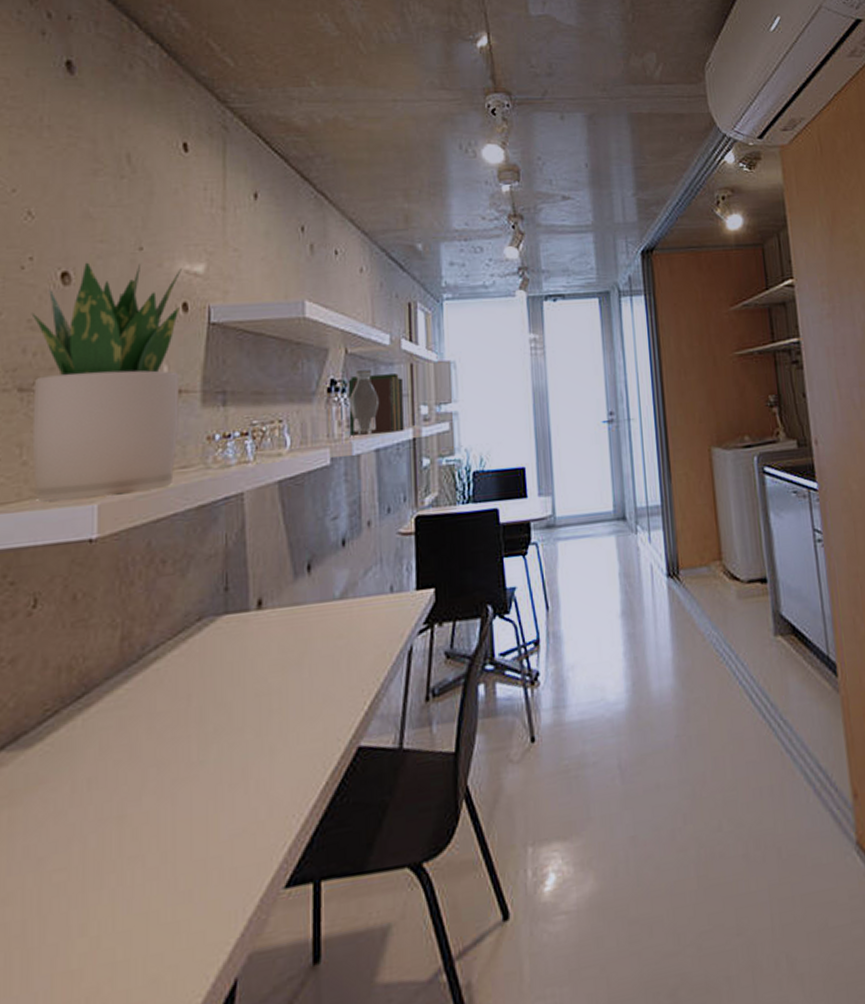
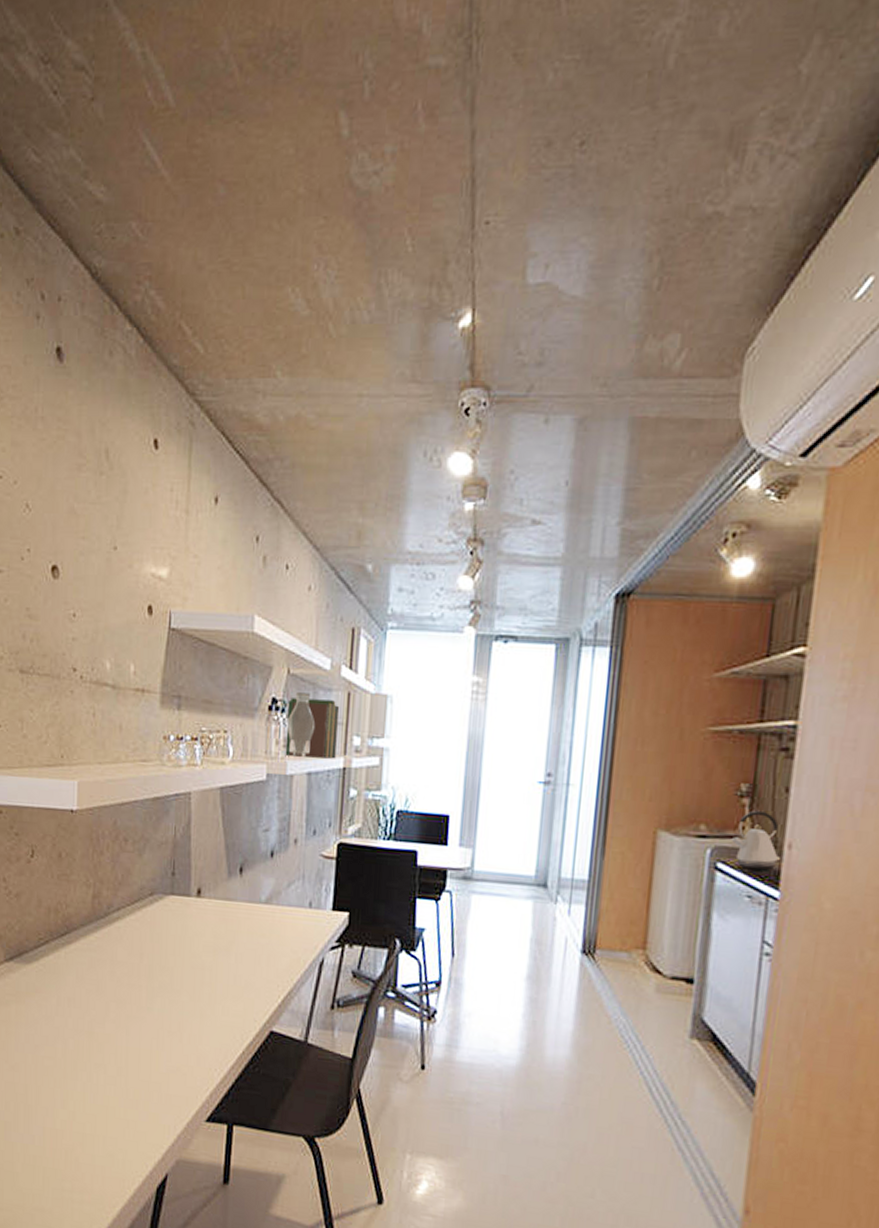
planter: present [31,262,182,502] -> none [29,558,148,777]
kettle: none [770,415,812,469] -> present [731,810,782,871]

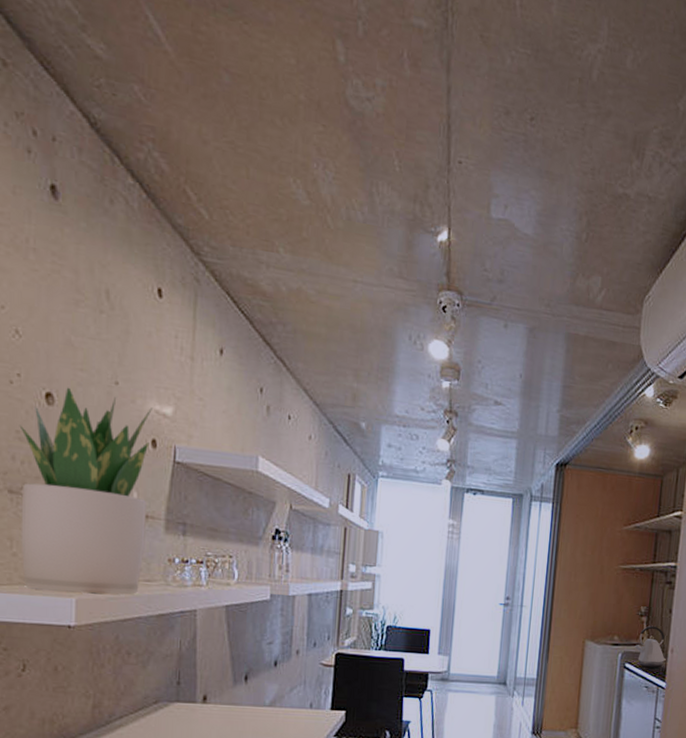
planter: none [29,558,148,777] -> present [19,387,152,595]
books: present [285,698,340,759] -> none [288,530,338,583]
vase: present [286,692,316,758] -> none [289,525,316,582]

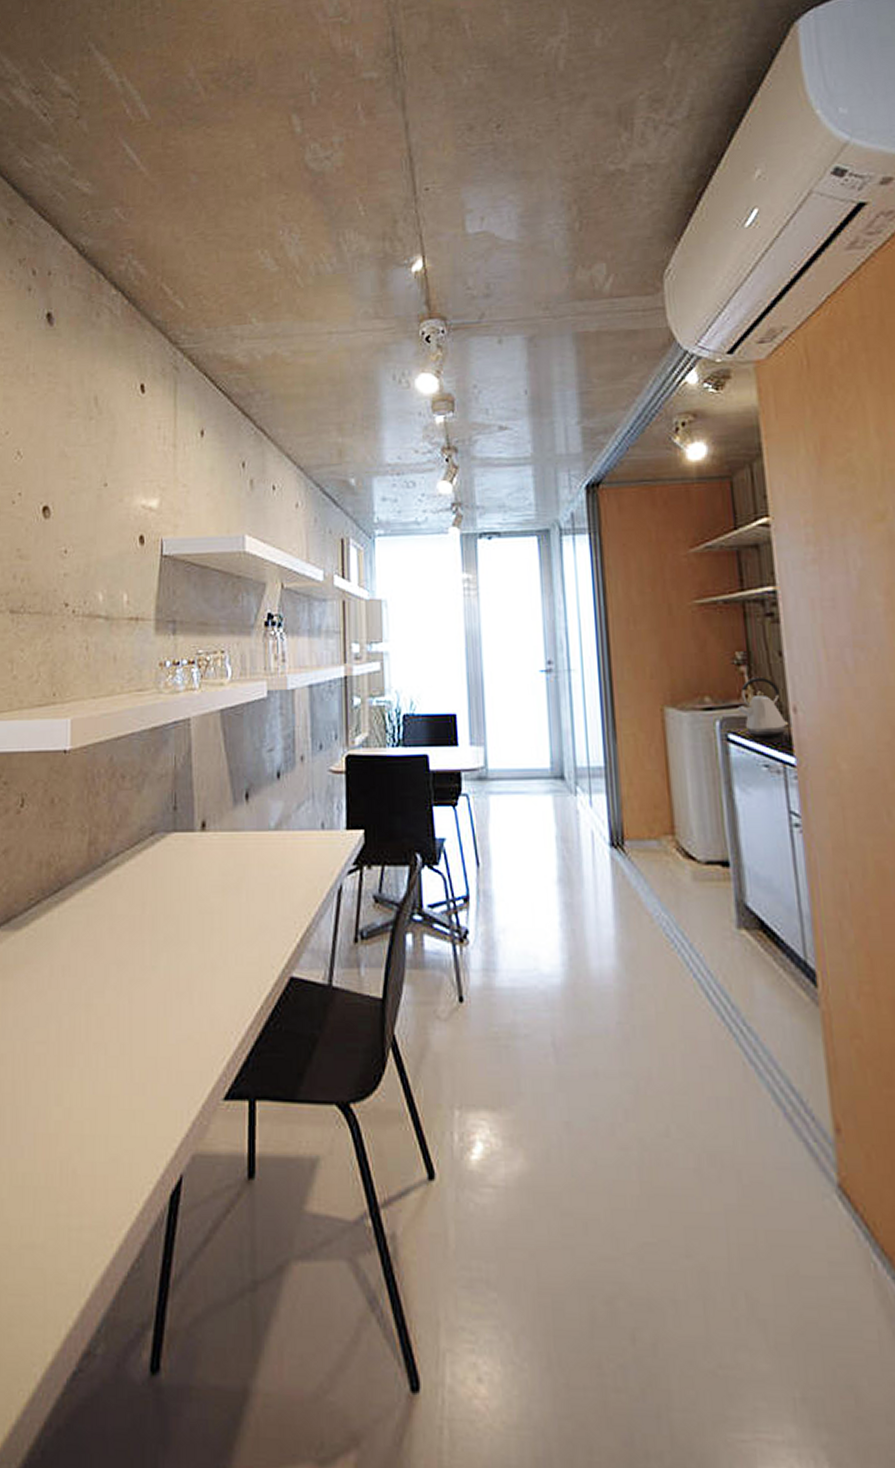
planter: present [19,387,152,595] -> none [20,497,139,713]

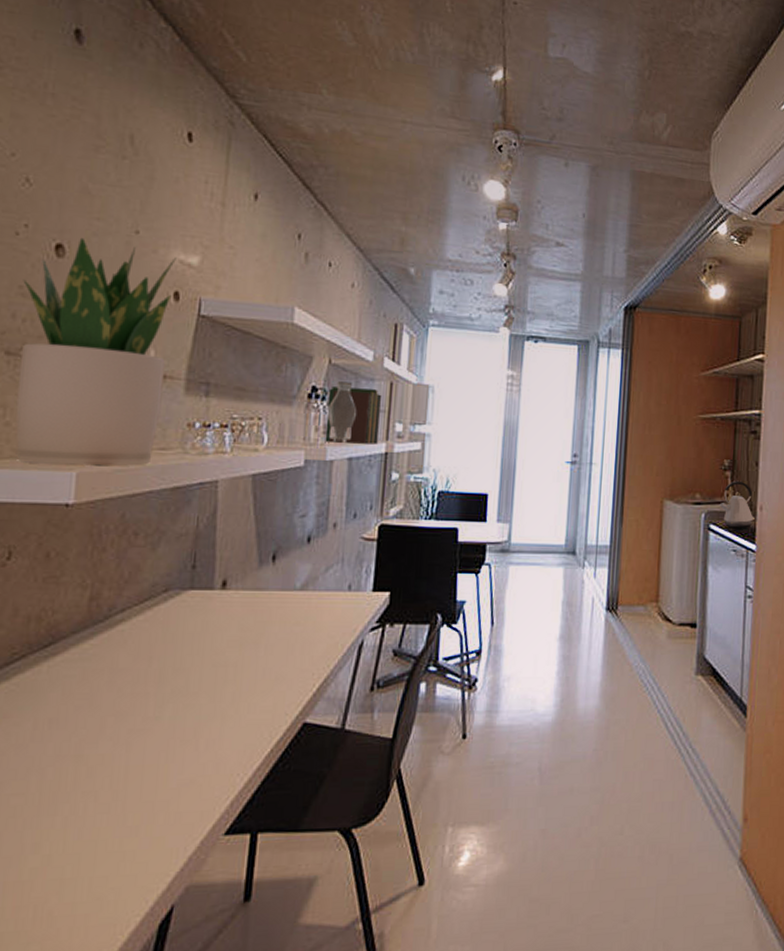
planter: none [20,497,139,713] -> present [15,237,176,467]
vase: none [284,605,313,671] -> present [327,381,358,444]
books: none [284,610,336,670] -> present [325,386,382,445]

